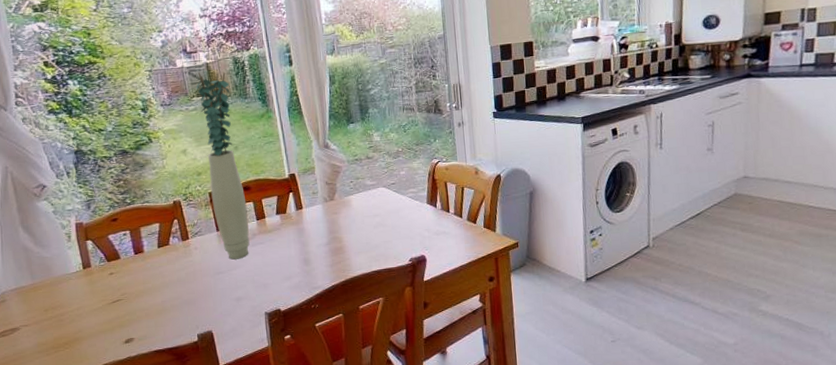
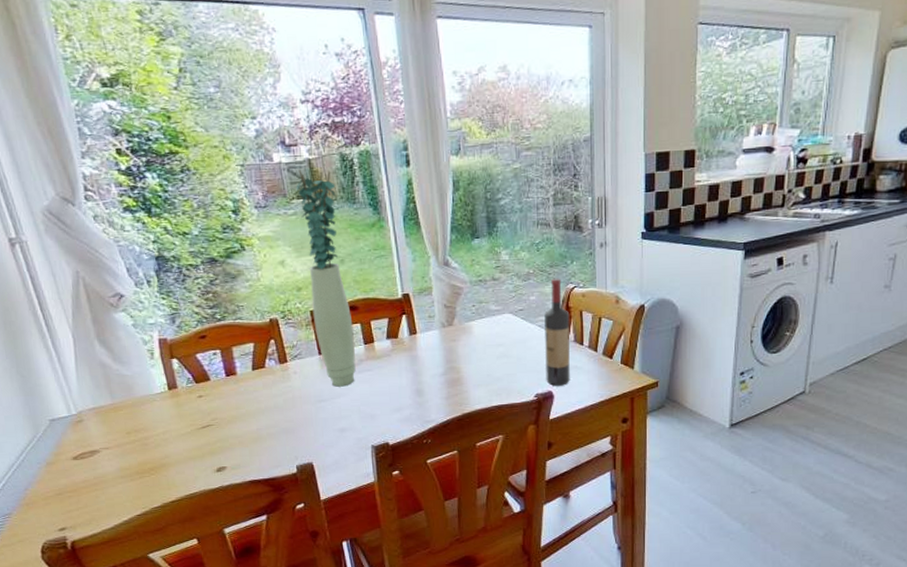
wine bottle: none [414,154,440,250] -> present [544,278,570,386]

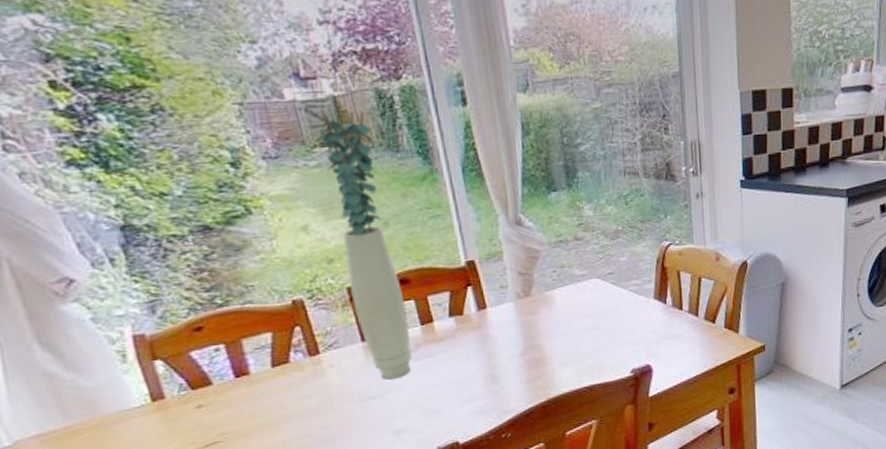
wine bottle: present [544,278,570,386] -> none [637,235,670,358]

